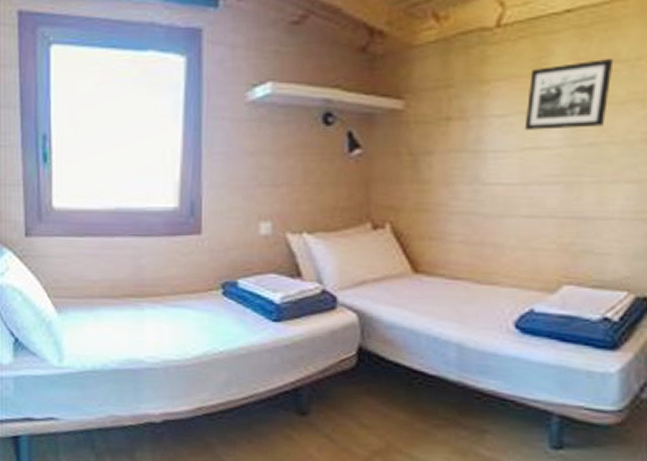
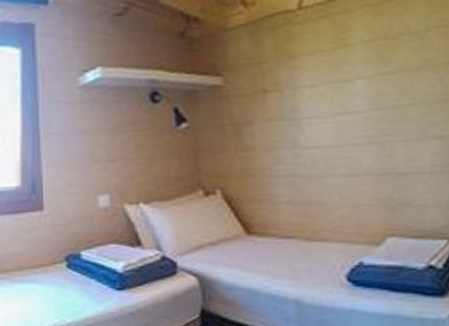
picture frame: present [524,58,614,132] -> none [333,30,405,99]

